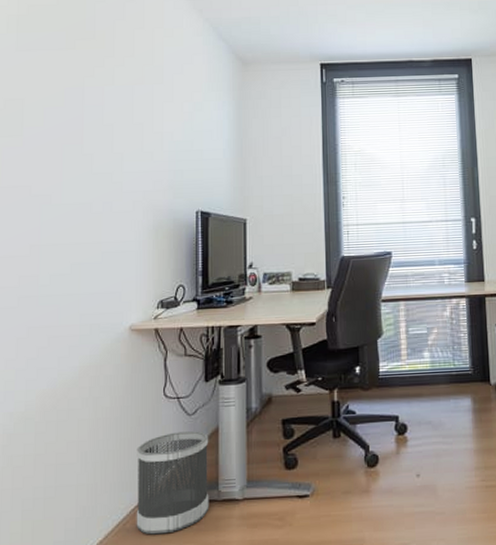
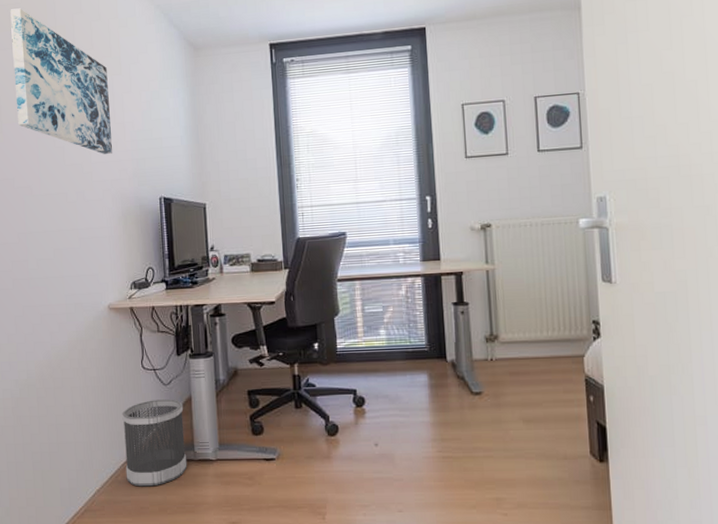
wall art: none [42,10,148,165] -> present [10,8,113,155]

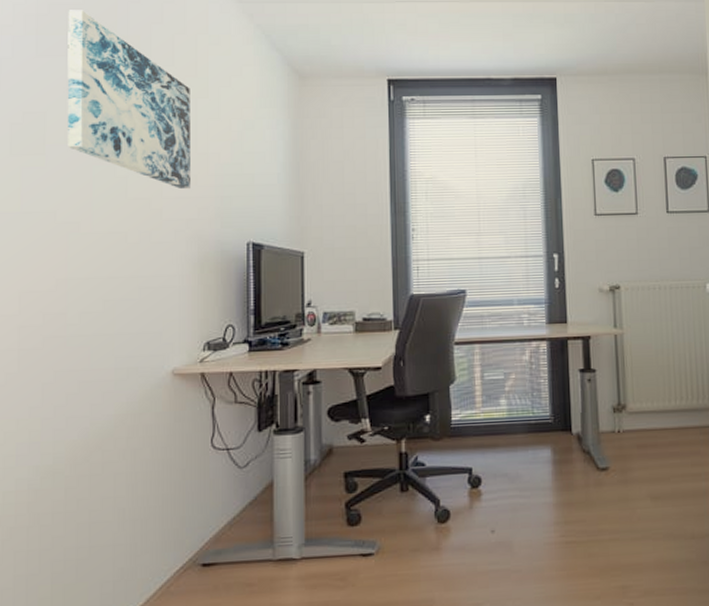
wastebasket: present [122,399,187,487] -> none [181,485,263,598]

